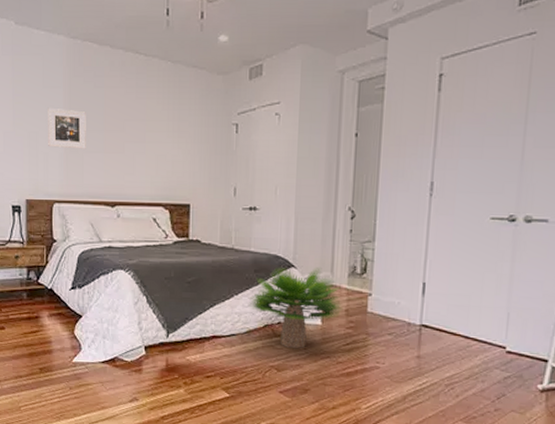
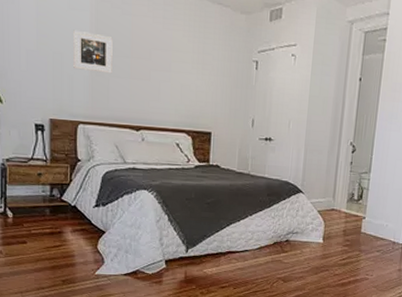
potted plant: present [247,267,342,349] -> none [260,192,341,263]

